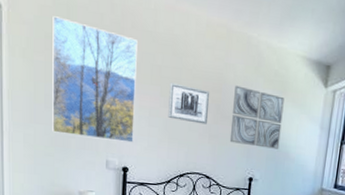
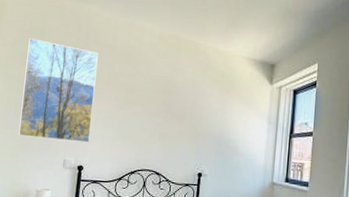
wall art: present [168,82,210,125] -> none [122,87,161,124]
wall art: present [229,85,284,149] -> none [179,87,231,145]

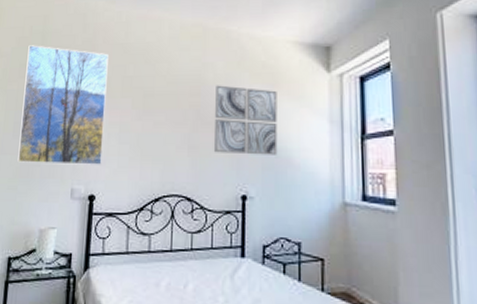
wall art: none [179,87,231,145] -> present [213,85,278,155]

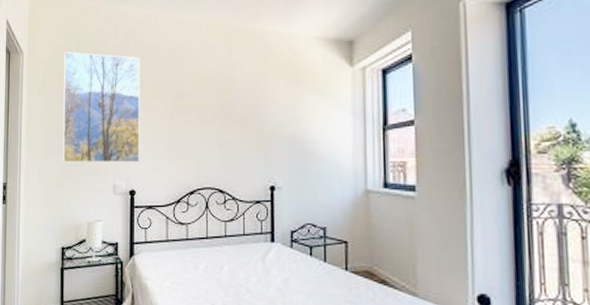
wall art: present [213,85,278,155] -> none [242,83,303,149]

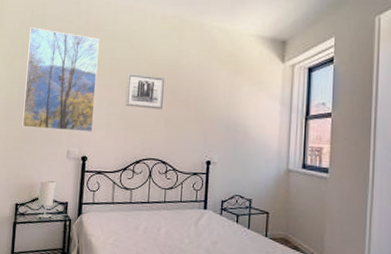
wall art: none [173,92,216,132] -> present [125,73,165,110]

